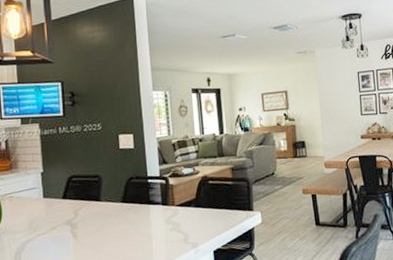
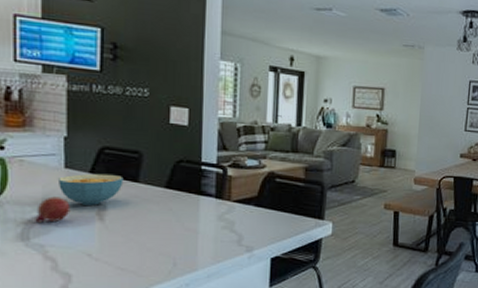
fruit: none [24,222,51,246] -> present [35,196,70,223]
cereal bowl: none [38,197,89,226] -> present [57,173,124,205]

